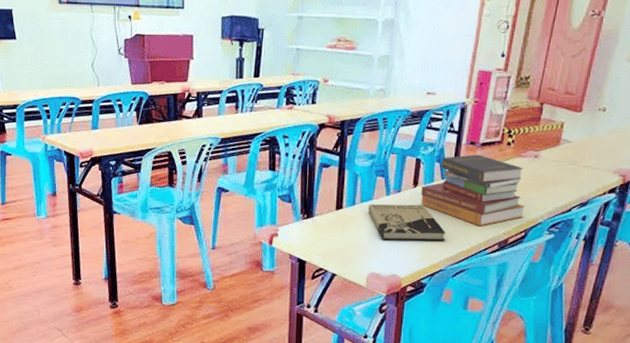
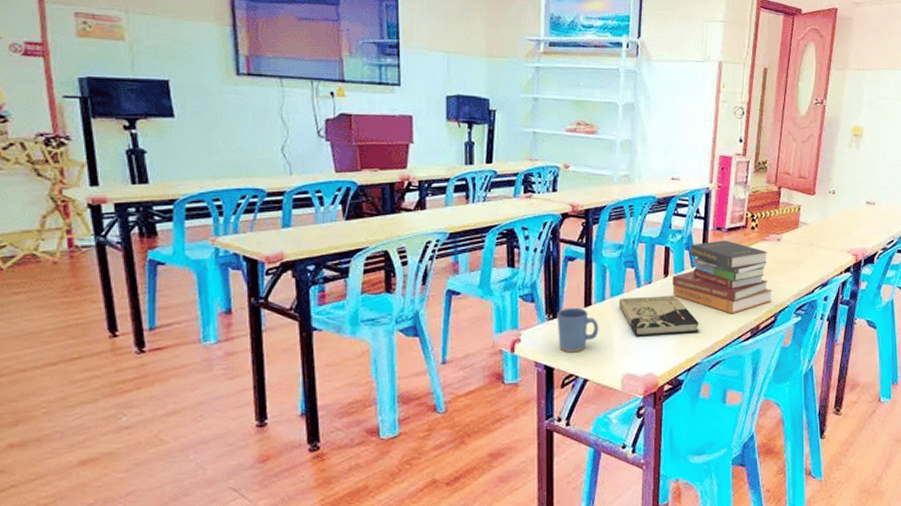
mug: none [310,209,348,250] -> present [556,307,599,353]

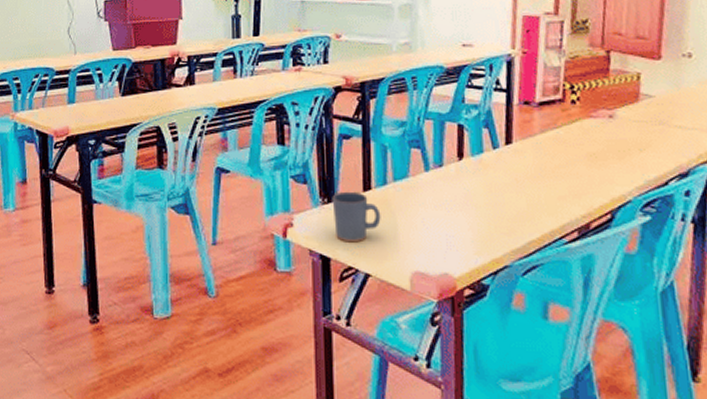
book: present [618,295,700,337] -> none [403,181,508,229]
books: present [672,240,772,314] -> none [468,116,607,208]

